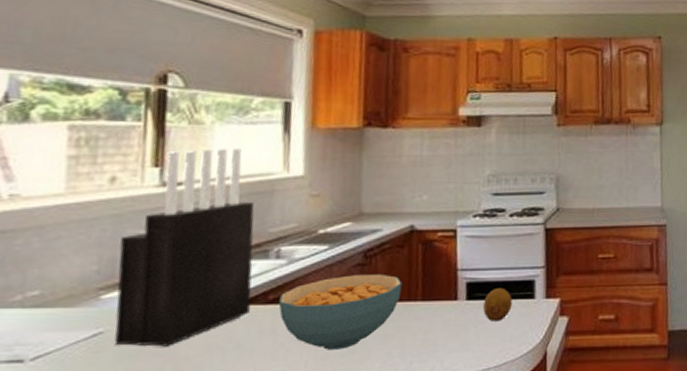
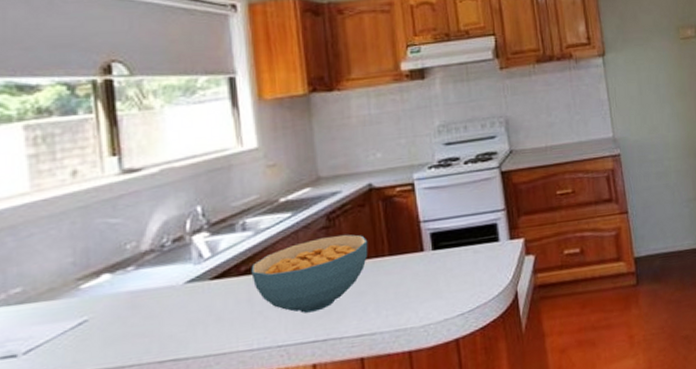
knife block: present [114,148,255,347] -> none [91,128,224,332]
fruit: present [483,287,512,321] -> none [450,234,478,268]

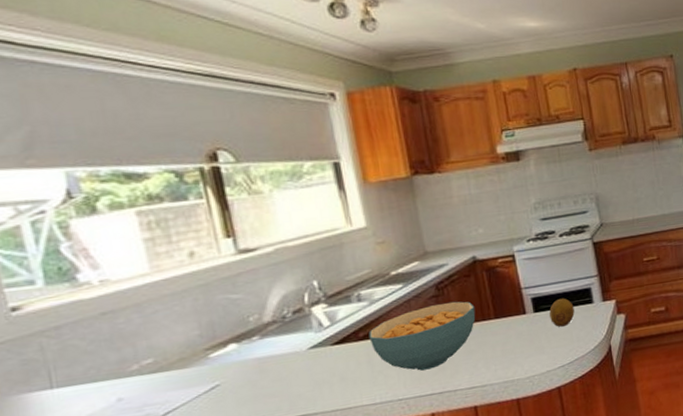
fruit: none [450,234,478,268] -> present [549,298,575,327]

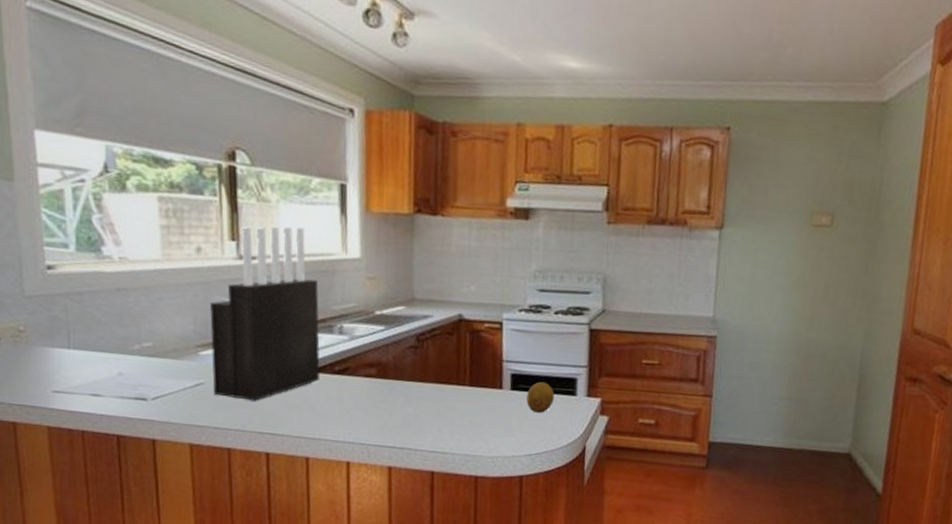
knife block: none [214,210,345,394] -> present [210,226,320,401]
cereal bowl: present [368,301,476,371] -> none [343,355,452,422]

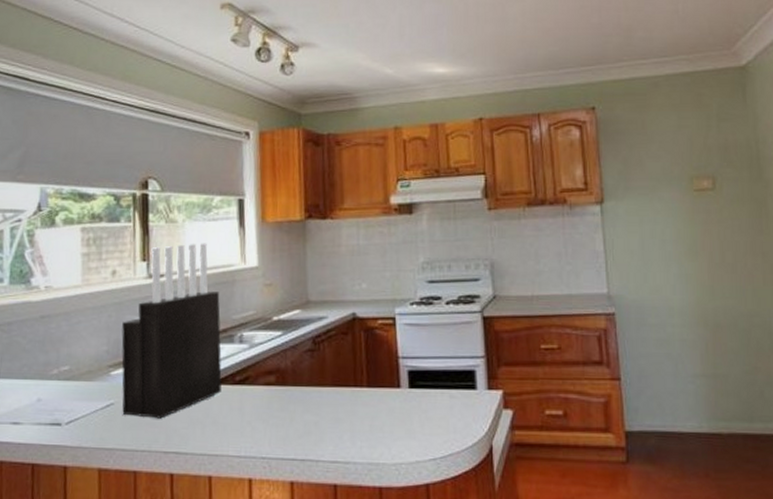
fruit: present [526,381,555,413] -> none [426,376,454,411]

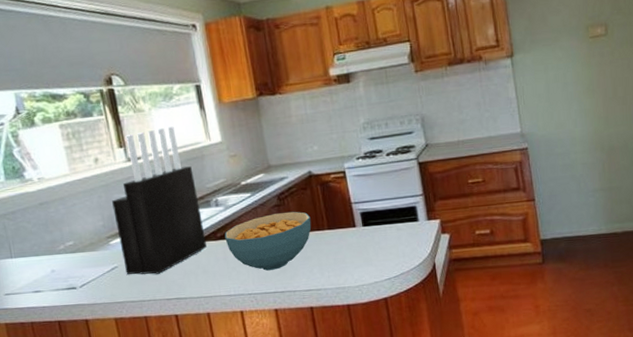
cereal bowl: none [244,359,348,431] -> present [224,211,312,271]

